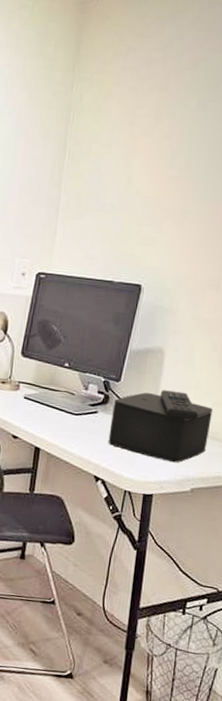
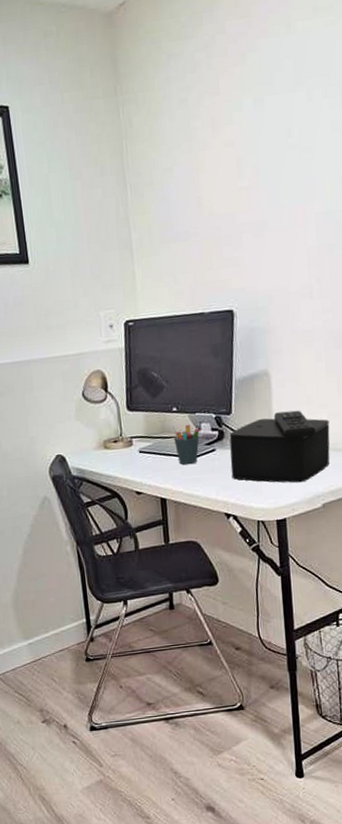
pen holder: none [59,378,87,421] -> present [172,424,200,465]

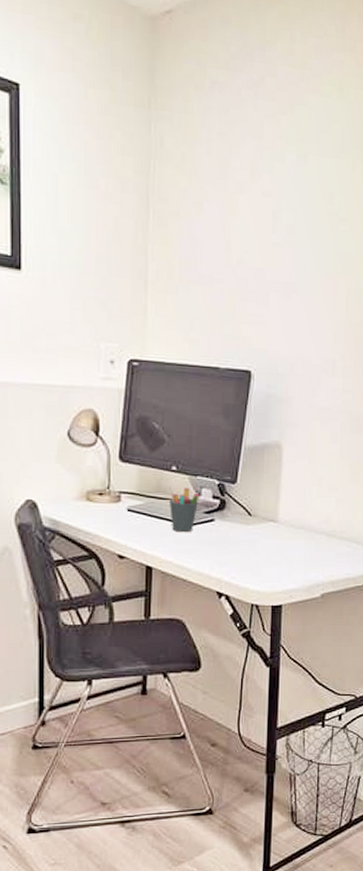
speaker: present [229,410,330,484] -> none [229,489,337,568]

